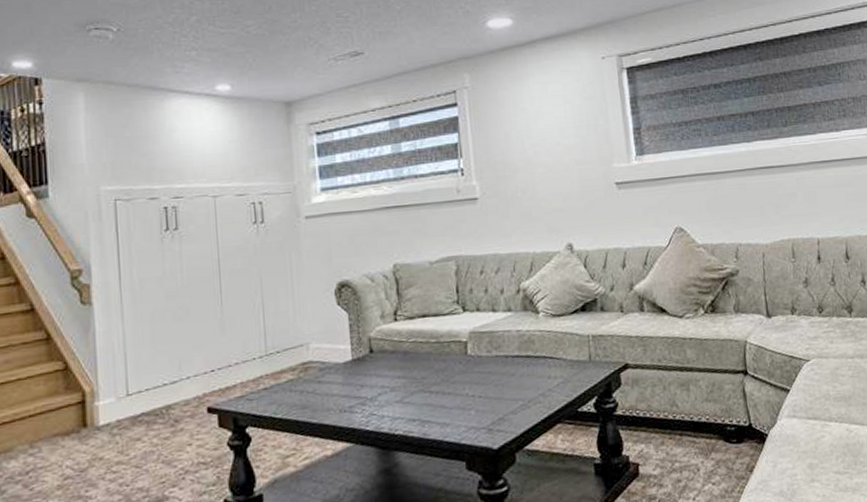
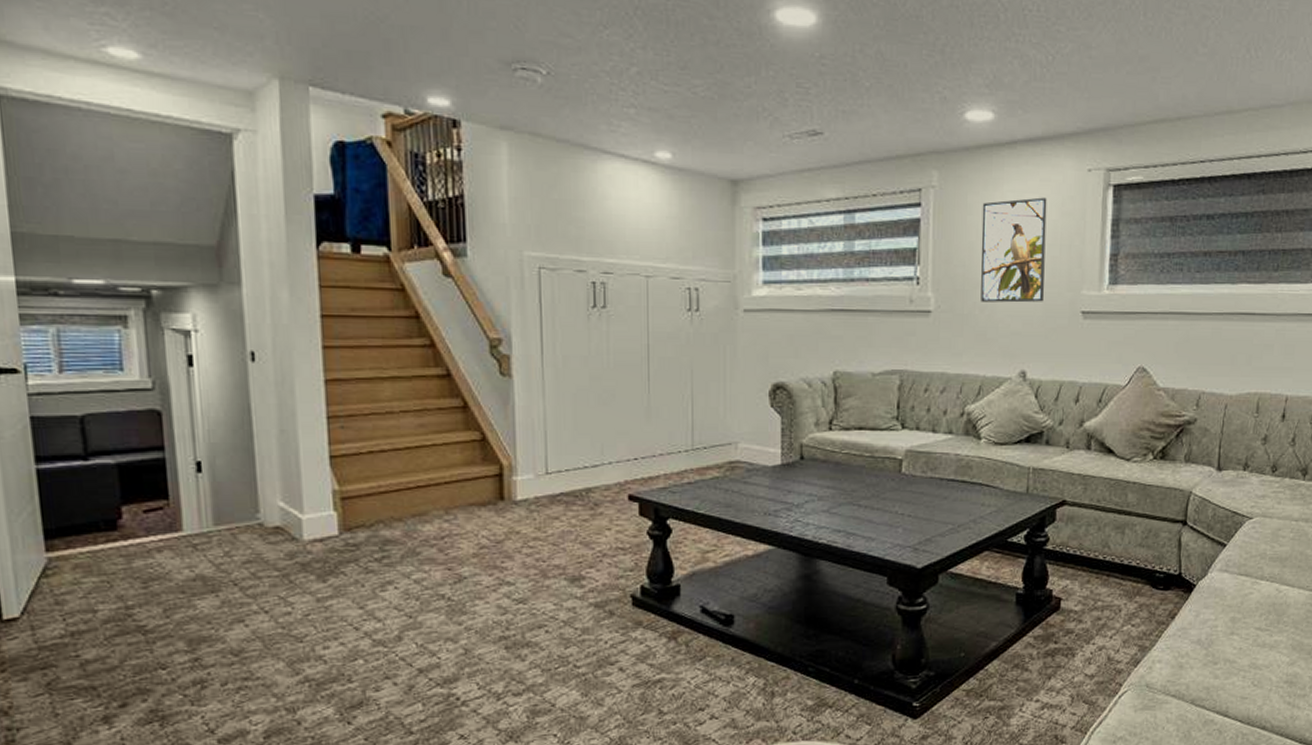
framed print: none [512,86,579,185] -> present [981,197,1047,303]

